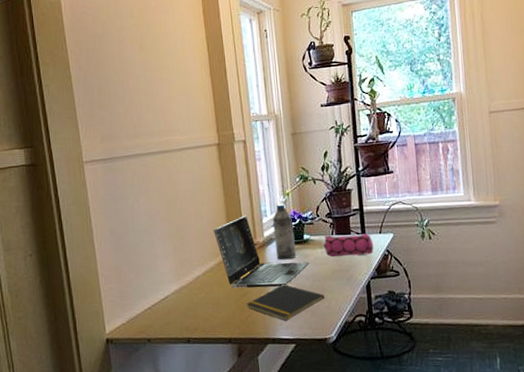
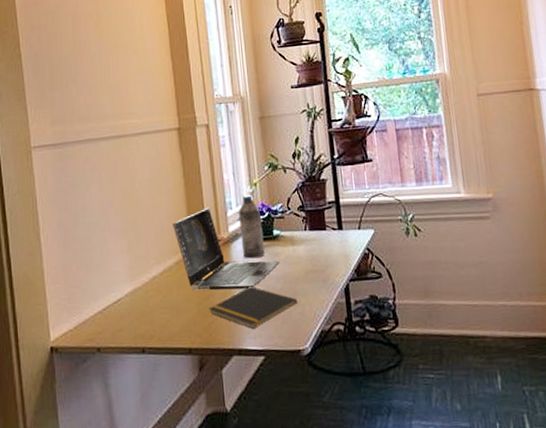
pencil case: present [323,233,374,257] -> none [295,229,352,256]

